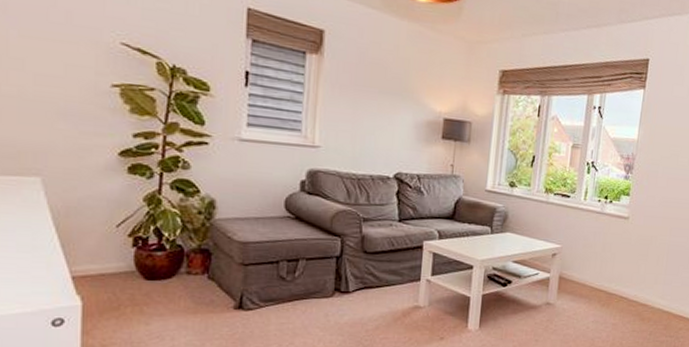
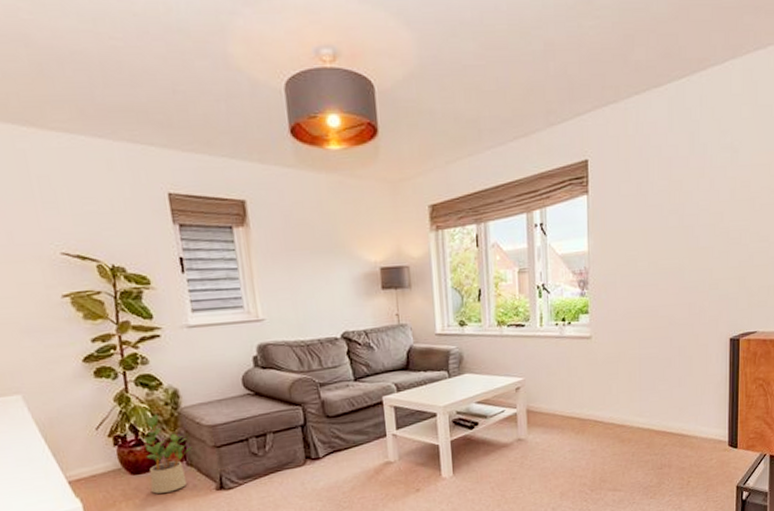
potted plant: none [164,221,218,304] -> present [144,414,192,494]

